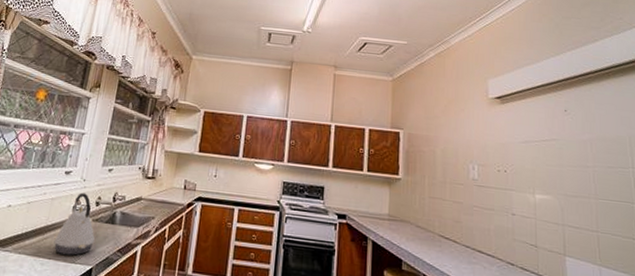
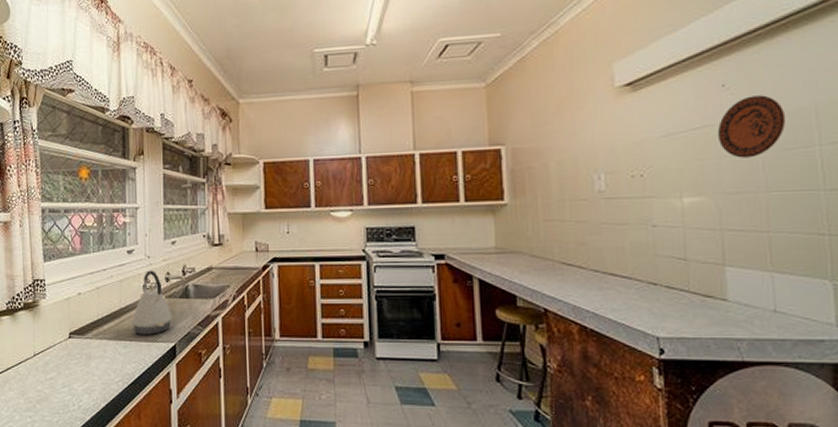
decorative plate: none [561,122,609,170] -> present [717,95,786,158]

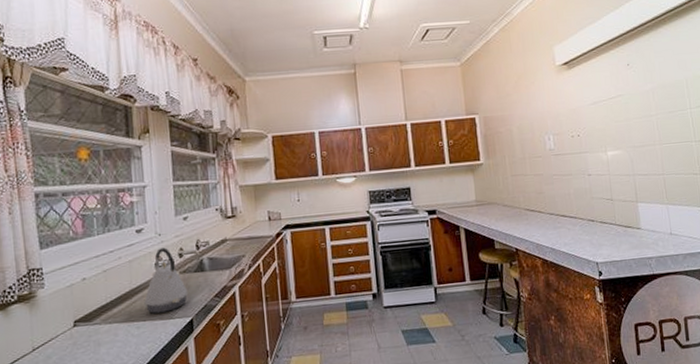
decorative plate: present [717,95,786,158] -> none [626,72,669,120]

